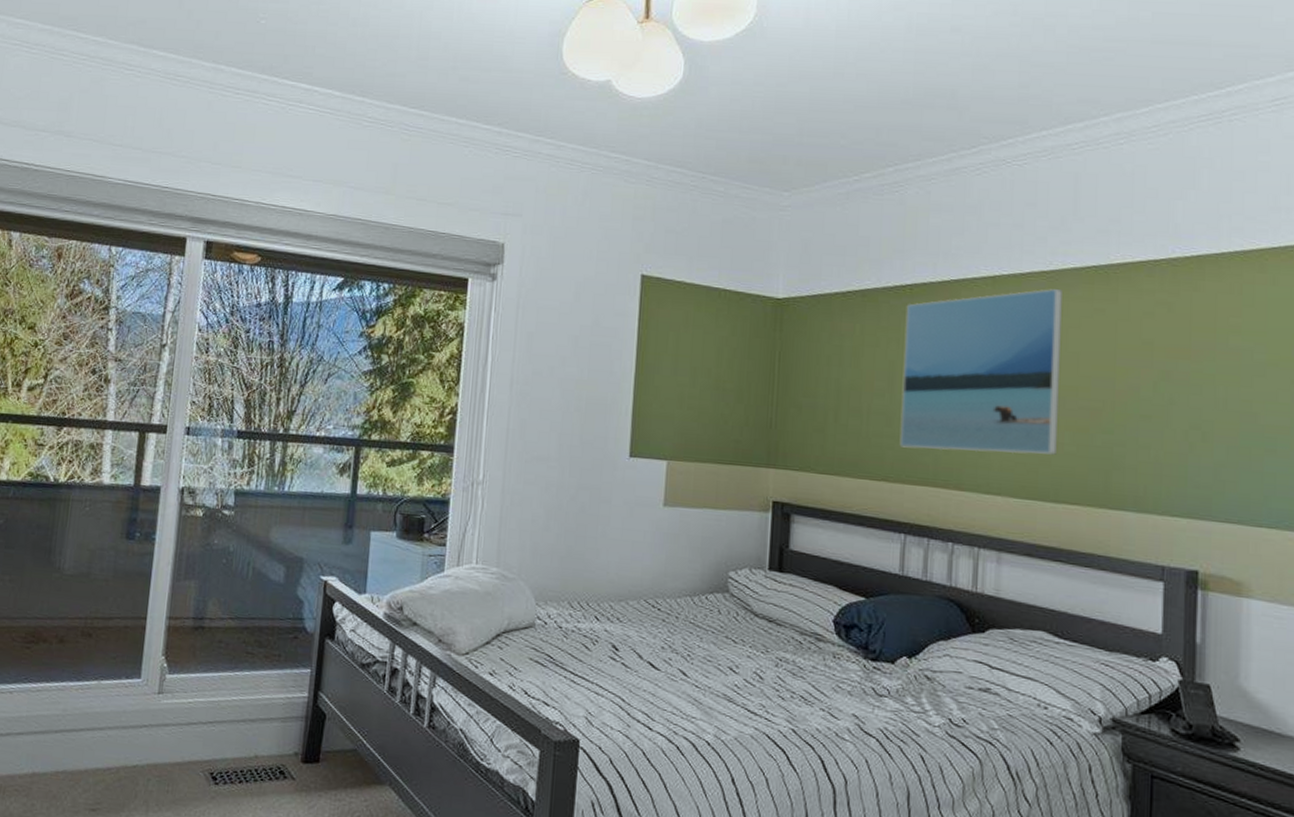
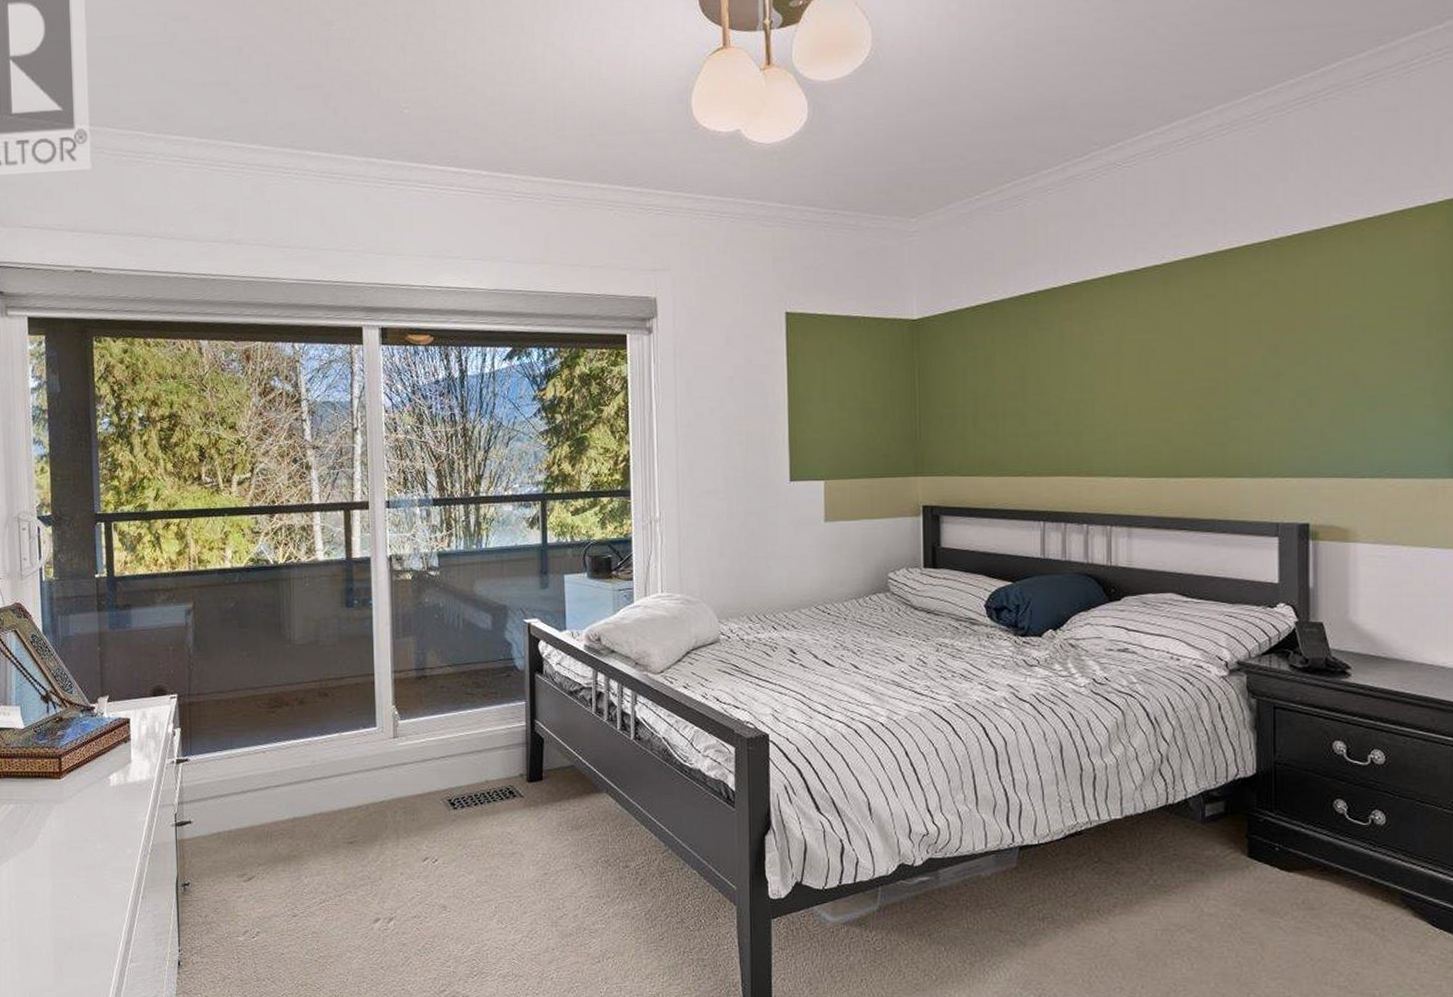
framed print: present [899,288,1062,455] -> none [1032,280,1177,444]

